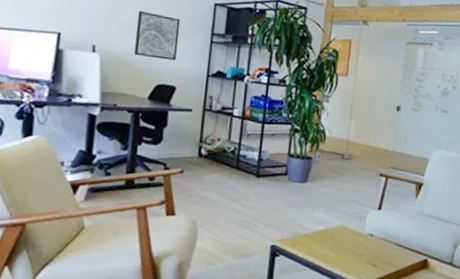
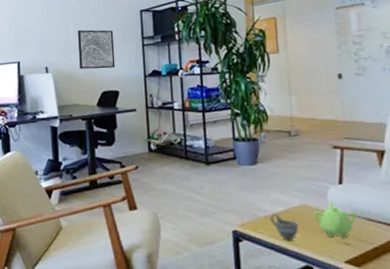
cup: none [309,231,335,260] -> present [270,213,299,241]
teapot: none [349,225,388,260] -> present [312,201,357,238]

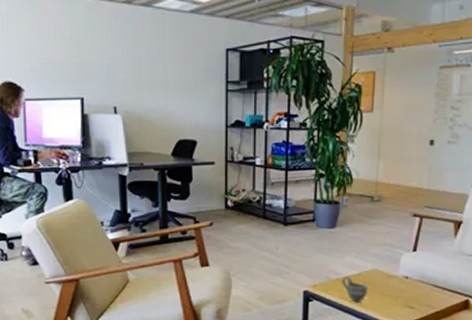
wall art: present [77,29,116,69] -> none [152,66,194,114]
teapot: present [312,201,357,238] -> none [383,267,425,302]

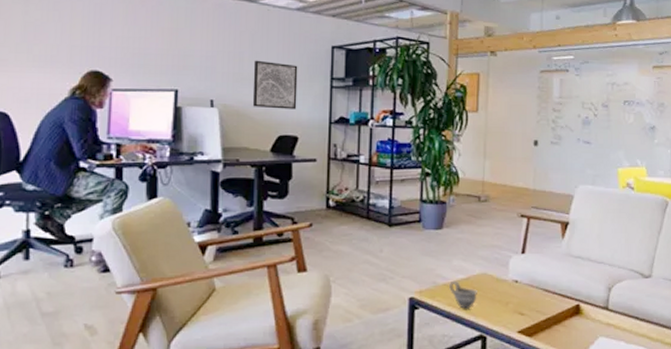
wall art: none [152,66,194,114] -> present [252,60,298,110]

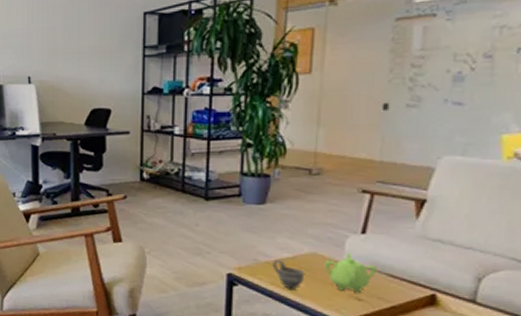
wall art: present [252,60,298,110] -> none [66,33,109,82]
teapot: none [492,271,535,308] -> present [324,252,377,293]

